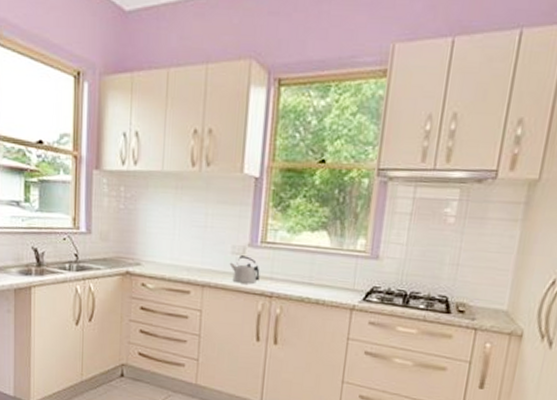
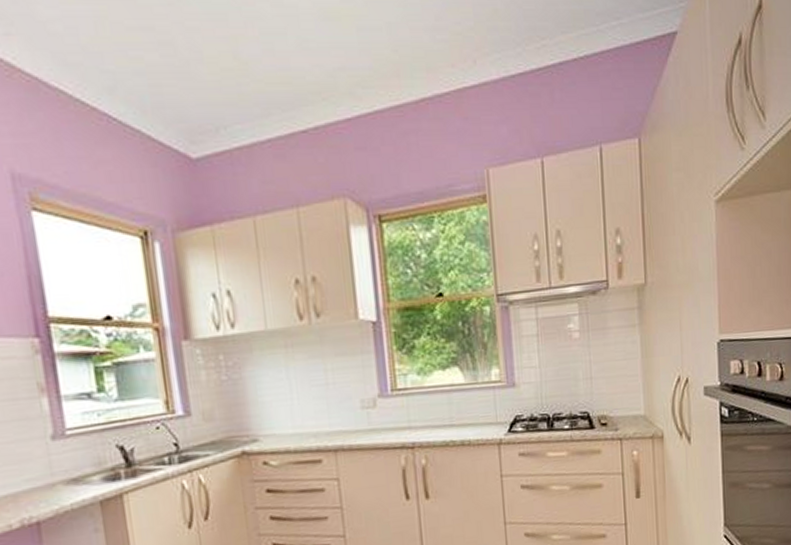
kettle: present [229,255,260,286] -> none [361,408,397,441]

